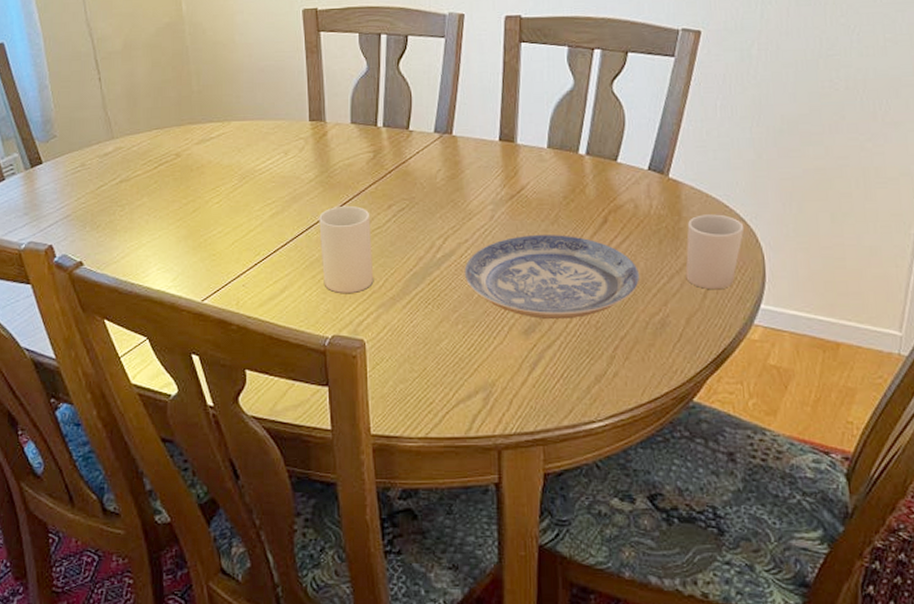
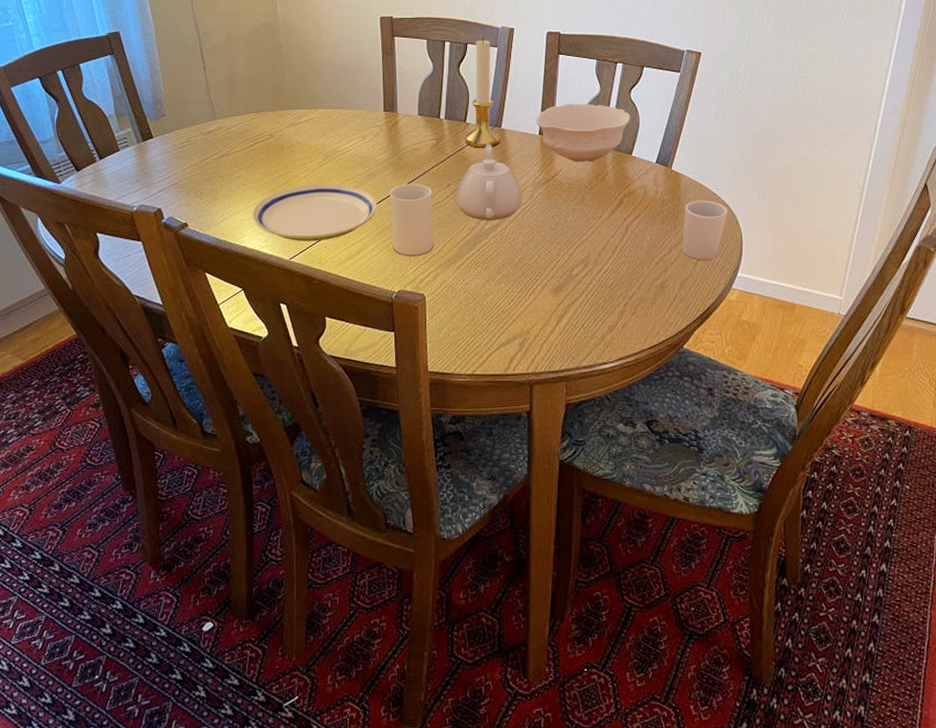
plate: none [157,209,304,279] -> present [252,184,377,241]
teapot: none [399,155,481,247] -> present [456,144,522,220]
candle holder: none [407,27,452,160] -> present [464,37,501,148]
plate: present [464,235,640,320] -> none [508,213,647,281]
bowl: none [495,100,614,173] -> present [537,103,631,162]

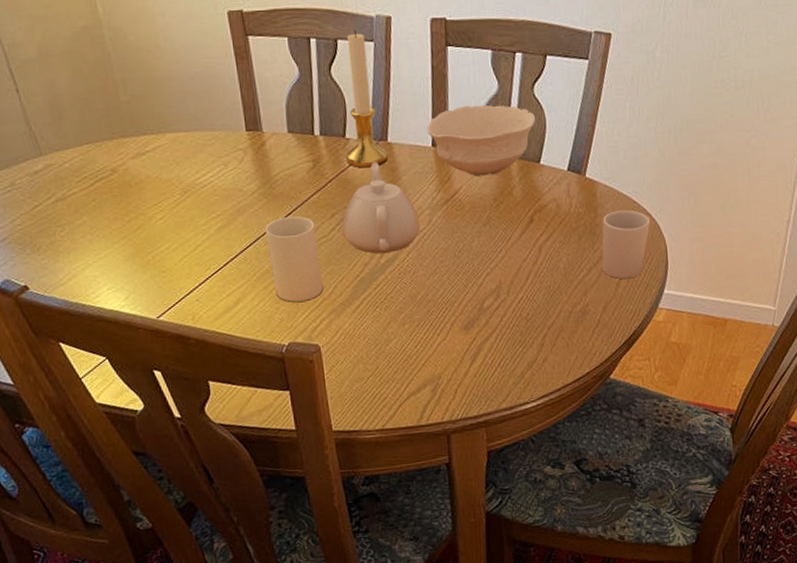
plate: present [252,184,377,241] -> none [104,224,253,296]

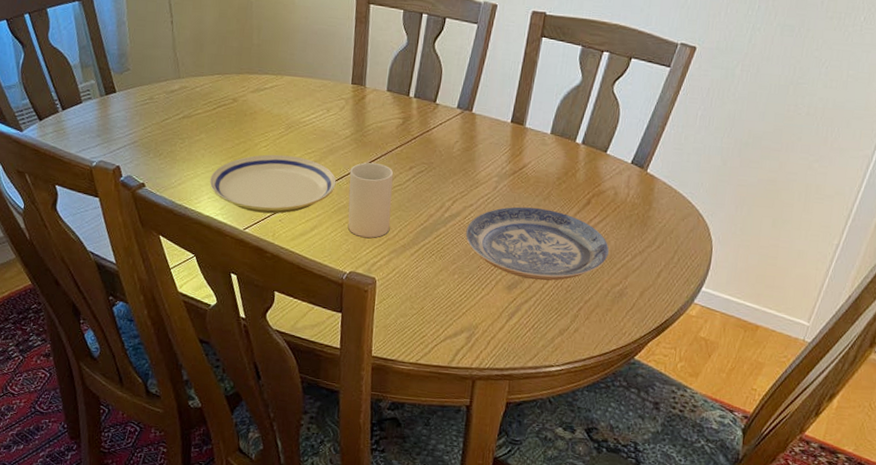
plate: none [104,224,253,296] -> present [209,154,336,214]
teapot: present [342,162,420,254] -> none [417,128,487,209]
candle holder: present [345,30,389,168] -> none [432,12,471,132]
plate: none [407,235,564,315] -> present [465,206,610,281]
bowl: present [427,105,536,176] -> none [510,91,611,157]
mug: present [601,210,651,279] -> none [646,207,701,271]

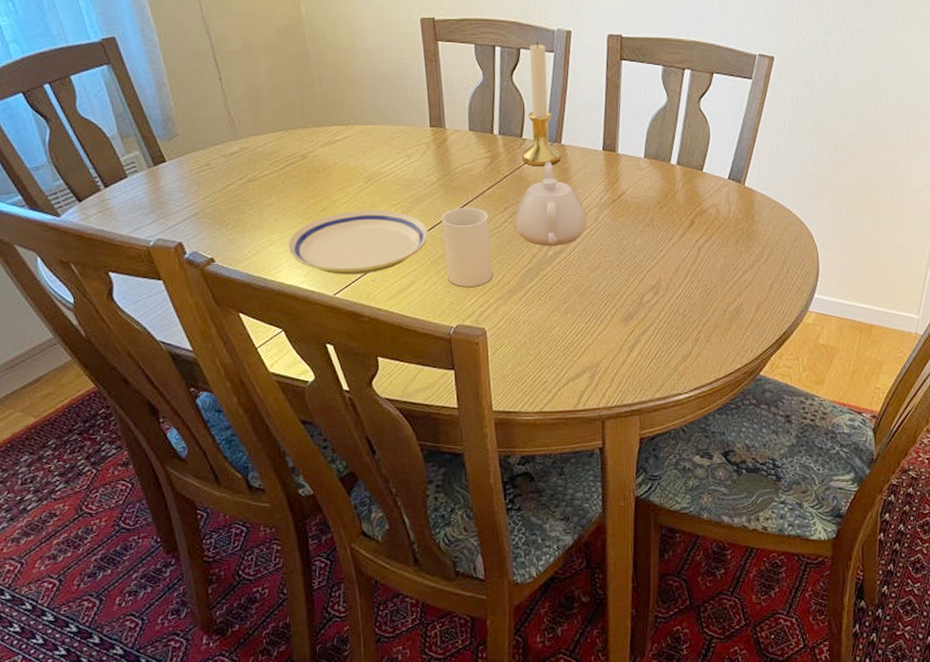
teapot: none [417,128,487,209] -> present [514,162,587,246]
candle holder: none [432,12,471,132] -> present [521,41,562,167]
plate: present [465,206,610,281] -> none [572,235,720,309]

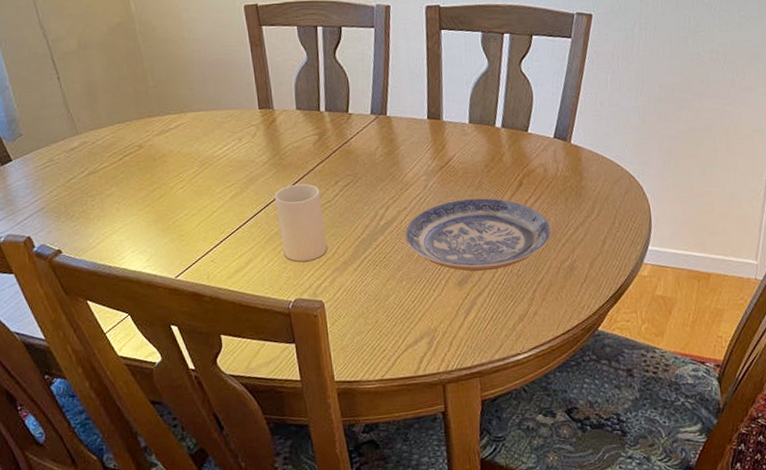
plate: present [288,209,428,275] -> none [129,192,263,258]
teapot: present [514,162,587,246] -> none [345,134,417,217]
candle holder: present [521,41,562,167] -> none [348,18,388,140]
plate: none [572,235,720,309] -> present [405,198,552,272]

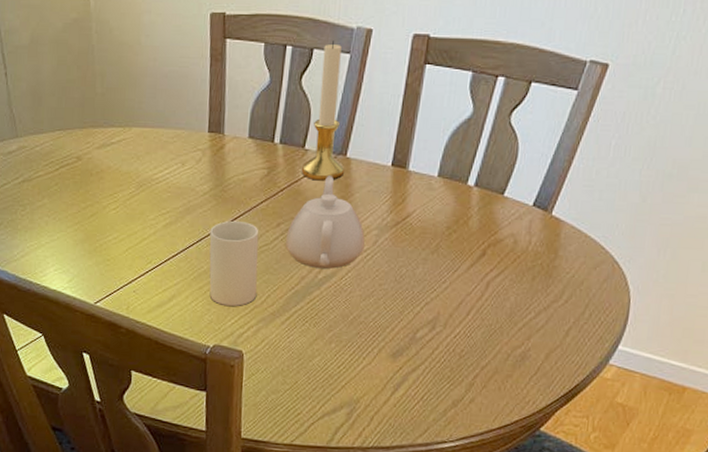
teapot: none [345,134,417,217] -> present [286,176,365,269]
candle holder: none [348,18,388,140] -> present [301,41,345,181]
plate: present [405,198,552,272] -> none [342,262,509,346]

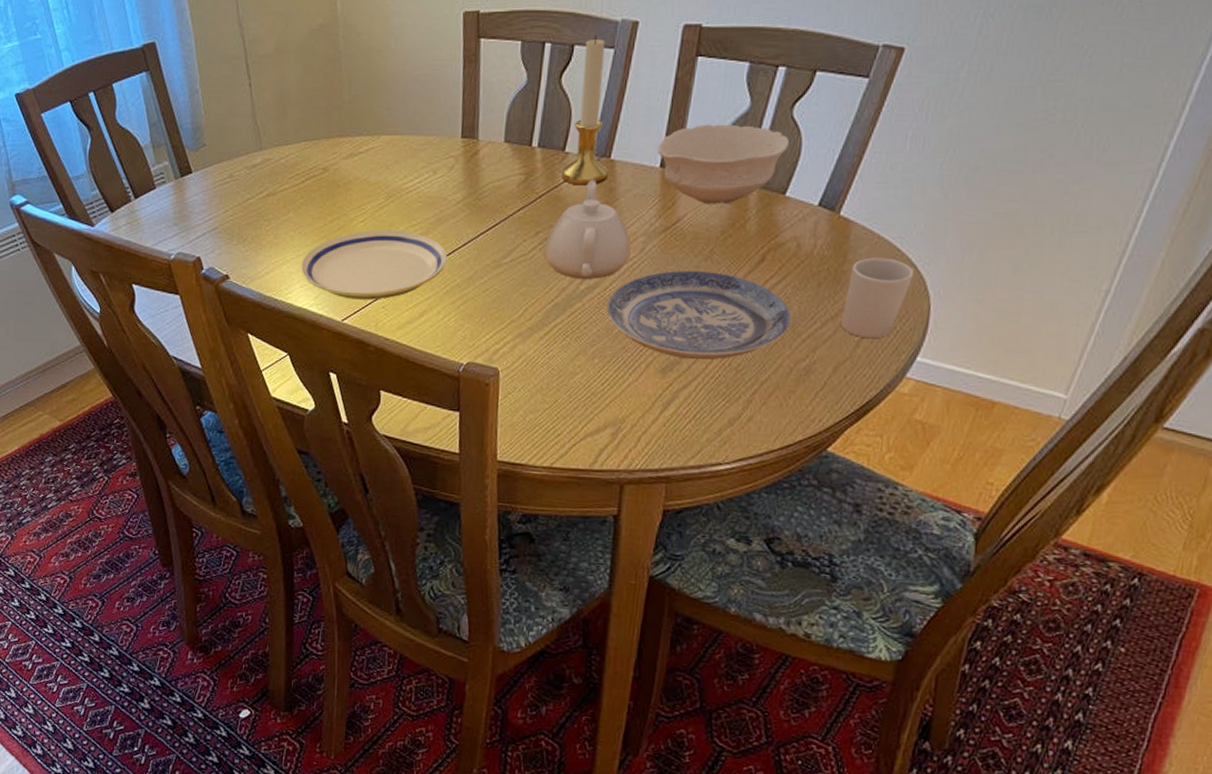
plate: none [55,217,195,285] -> present [300,229,447,300]
cup: present [209,220,259,307] -> none [462,230,516,322]
plate: none [342,262,509,346] -> present [606,271,792,360]
bowl: none [390,127,508,202] -> present [658,124,790,204]
mug: none [552,254,617,329] -> present [840,257,915,339]

